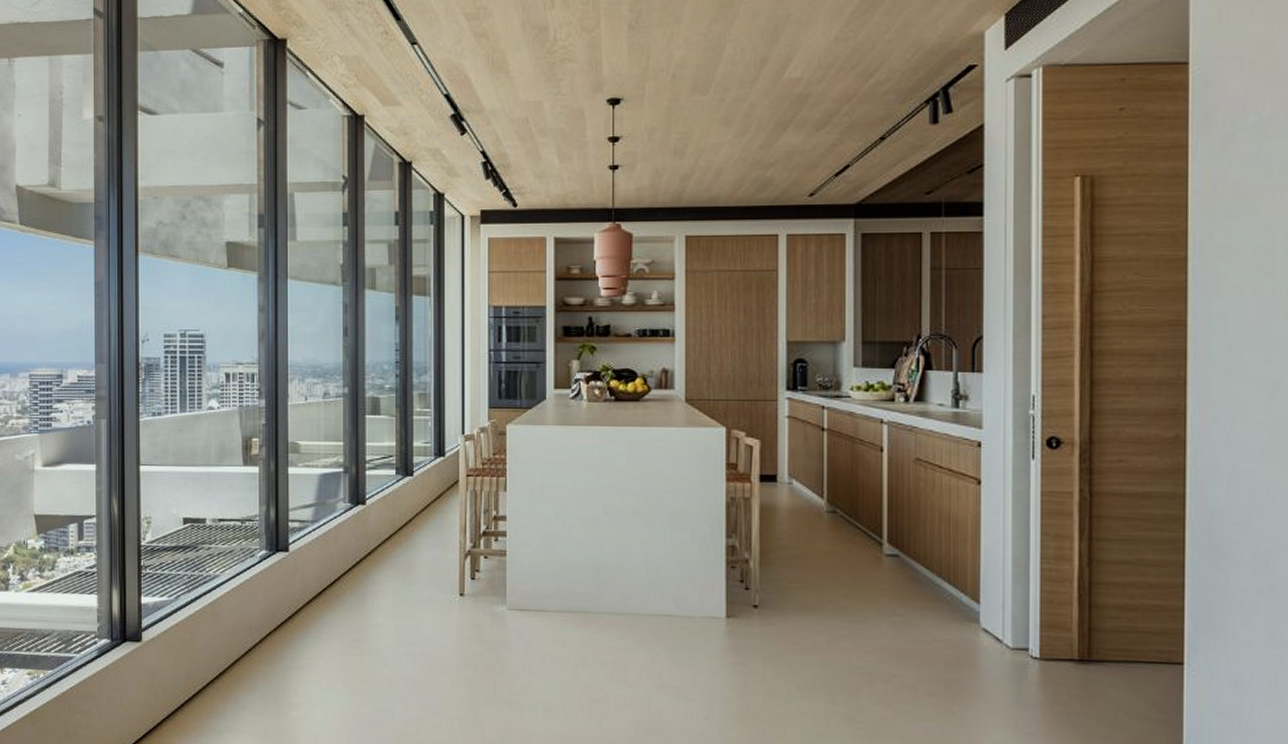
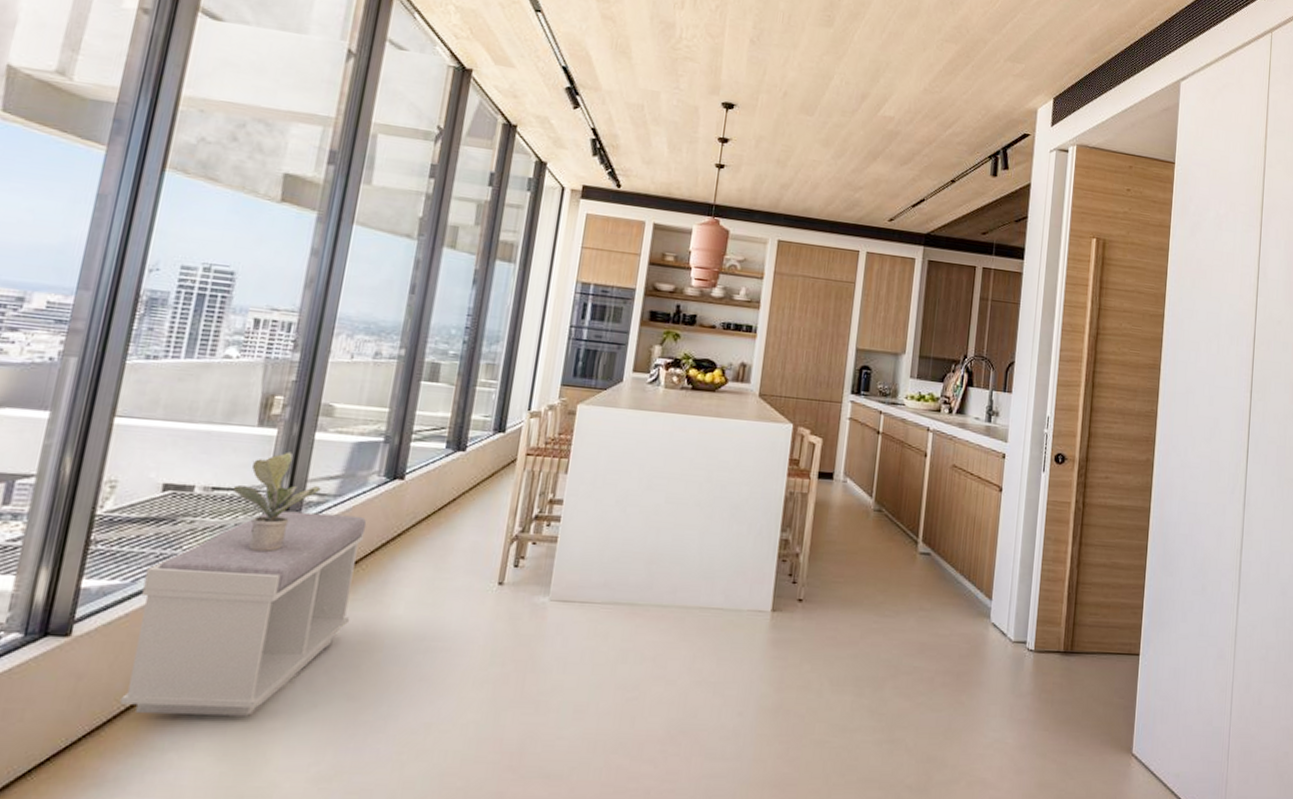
bench: none [184,536,342,707] -> present [120,510,367,716]
potted plant: none [235,486,301,572] -> present [234,451,321,552]

